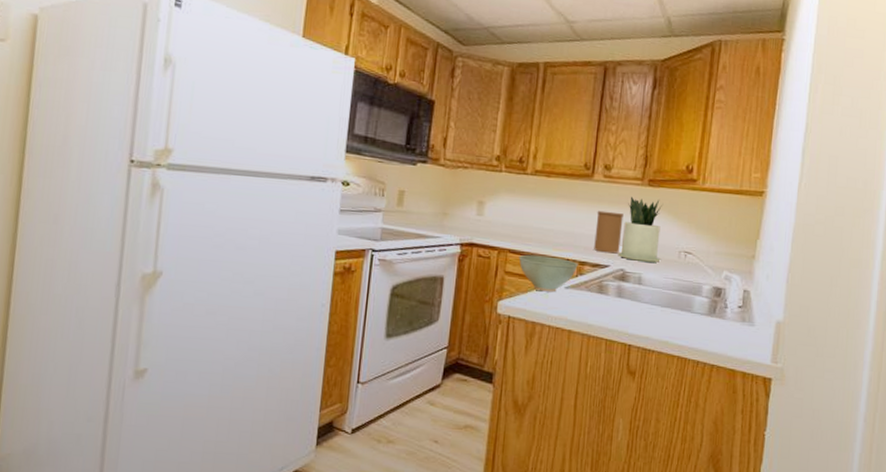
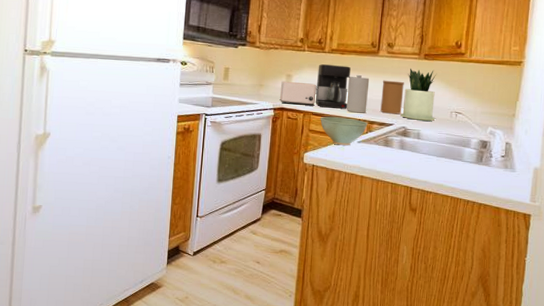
toaster: none [468,208,517,242] -> present [279,81,318,107]
coffee maker: none [512,189,558,246] -> present [315,64,351,109]
paper towel holder: none [551,203,582,252] -> present [346,75,370,113]

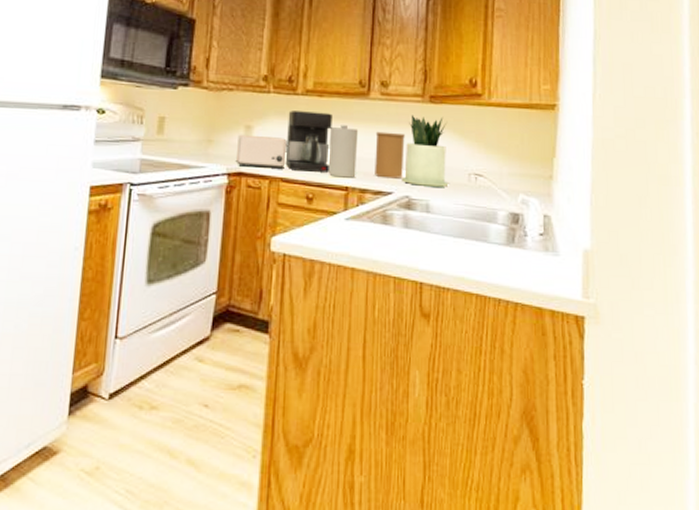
bowl: present [320,116,368,146] -> none [292,183,359,225]

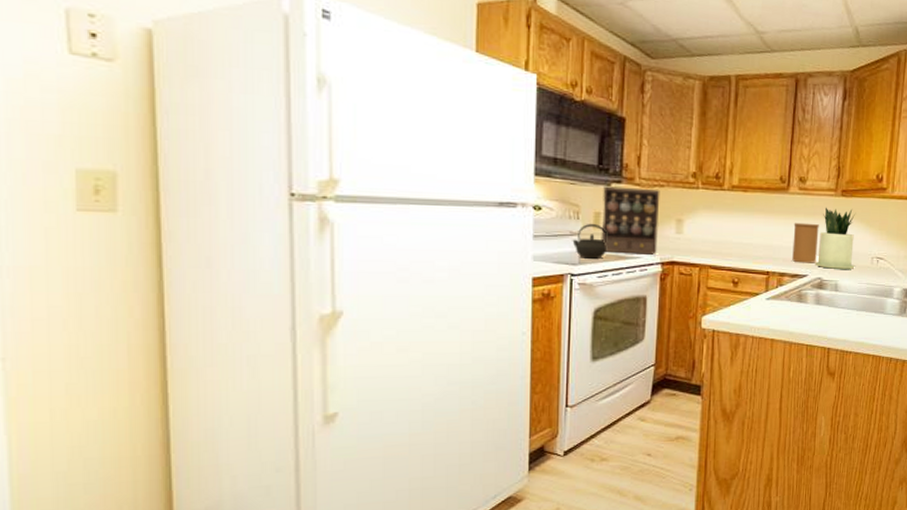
kettle: none [134,128,172,167] -> present [572,223,608,259]
spice rack: none [164,89,229,164] -> present [601,186,660,255]
toaster: present [235,134,288,170] -> none [668,227,716,258]
coffee maker: present [285,111,332,172] -> none [713,205,756,259]
paper towel holder: present [328,125,359,178] -> none [751,217,779,264]

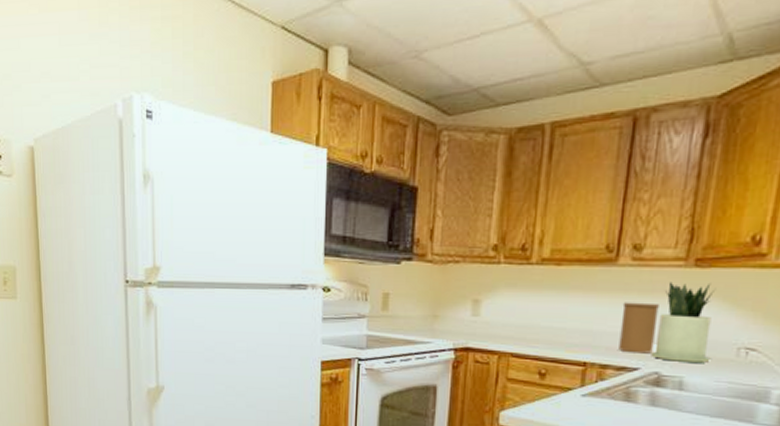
kettle: present [572,223,608,259] -> none [360,304,397,343]
spice rack: present [601,186,660,255] -> none [389,264,455,340]

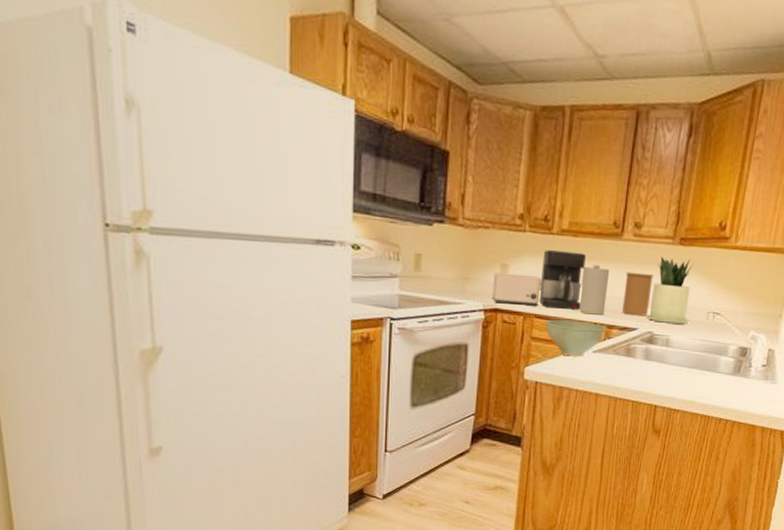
toaster: none [462,308,520,345] -> present [491,272,543,307]
coffee maker: none [515,282,572,347] -> present [538,250,586,310]
bowl: none [523,358,598,401] -> present [545,319,606,357]
paper towel holder: none [563,296,602,353] -> present [579,265,610,315]

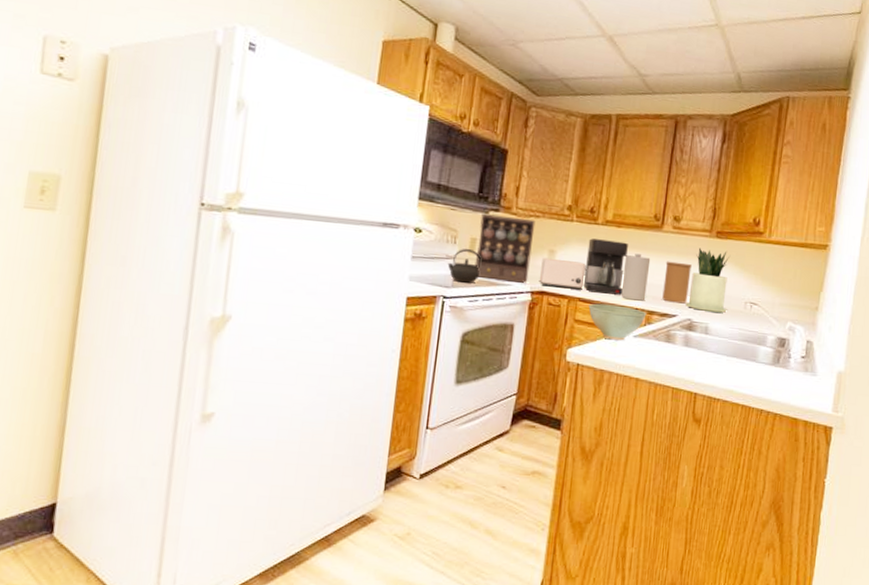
kettle: none [392,265,429,303] -> present [447,248,482,283]
spice rack: none [421,226,485,301] -> present [475,213,536,283]

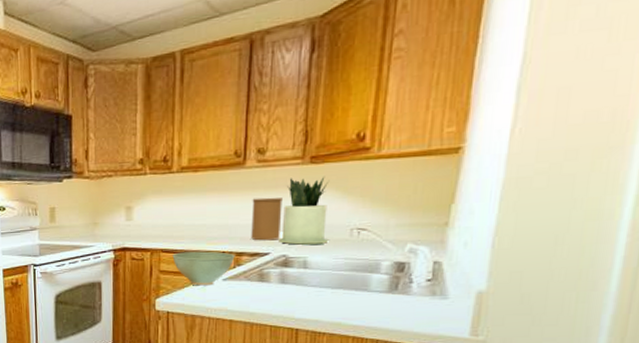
kettle: present [447,248,482,283] -> none [32,217,63,250]
spice rack: present [475,213,536,283] -> none [56,180,109,244]
toaster: present [539,257,587,291] -> none [119,214,167,243]
coffee maker: present [583,238,628,295] -> none [164,186,208,242]
paper towel holder: present [621,253,651,301] -> none [205,196,235,244]

